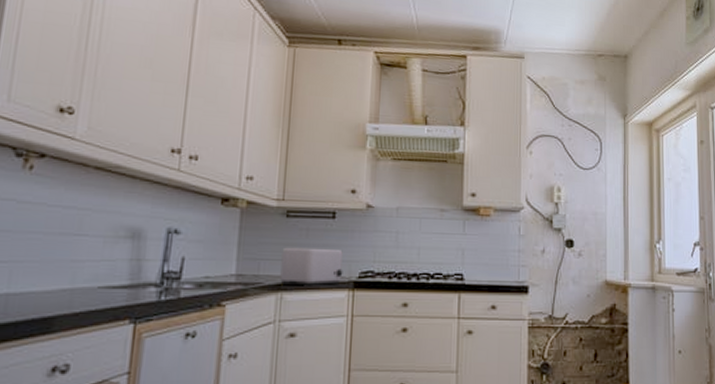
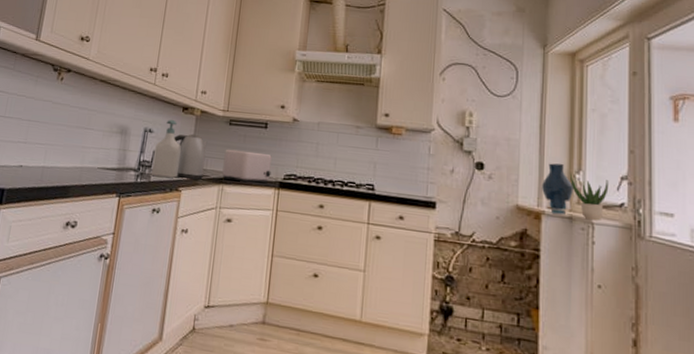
soap bottle: none [182,214,222,290] -> present [152,119,181,178]
kettle: none [211,231,258,289] -> present [174,133,208,180]
vase: none [626,235,655,286] -> present [541,163,573,215]
potted plant: none [652,242,684,288] -> present [570,172,609,221]

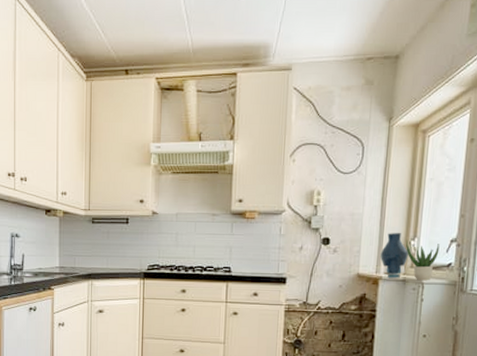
soap bottle: present [152,119,181,178] -> none [24,222,49,278]
kettle: present [174,133,208,180] -> none [40,235,73,277]
toaster: present [222,149,272,184] -> none [90,246,136,276]

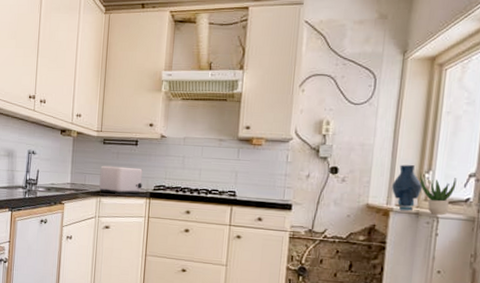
toaster: none [90,246,136,276] -> present [99,165,143,195]

